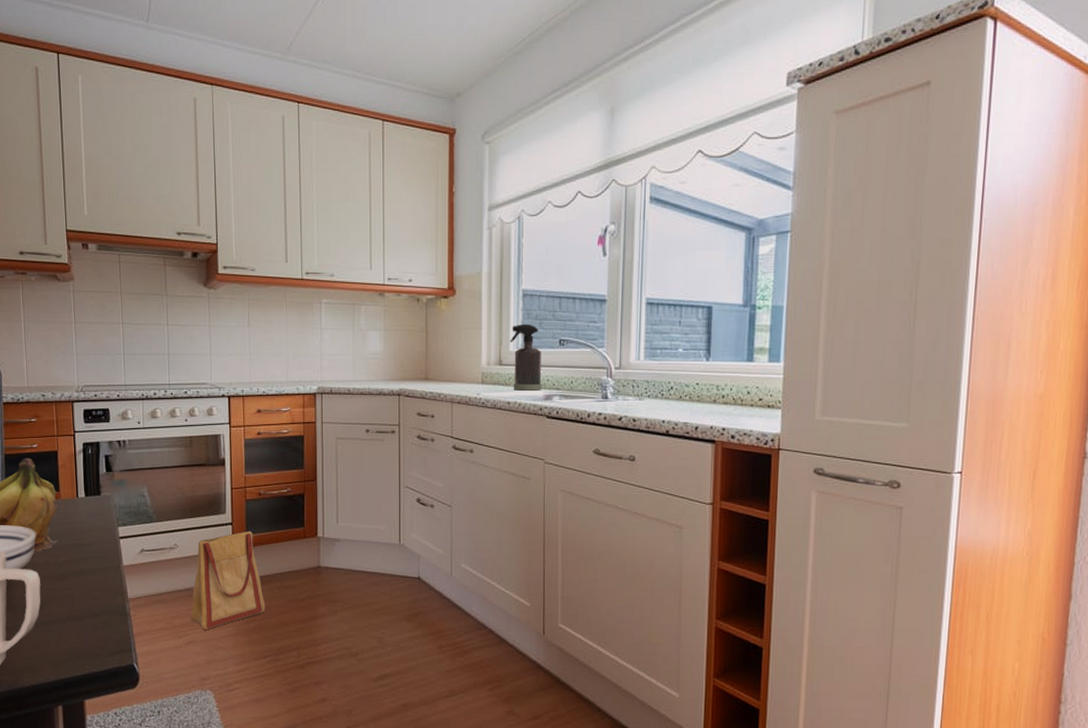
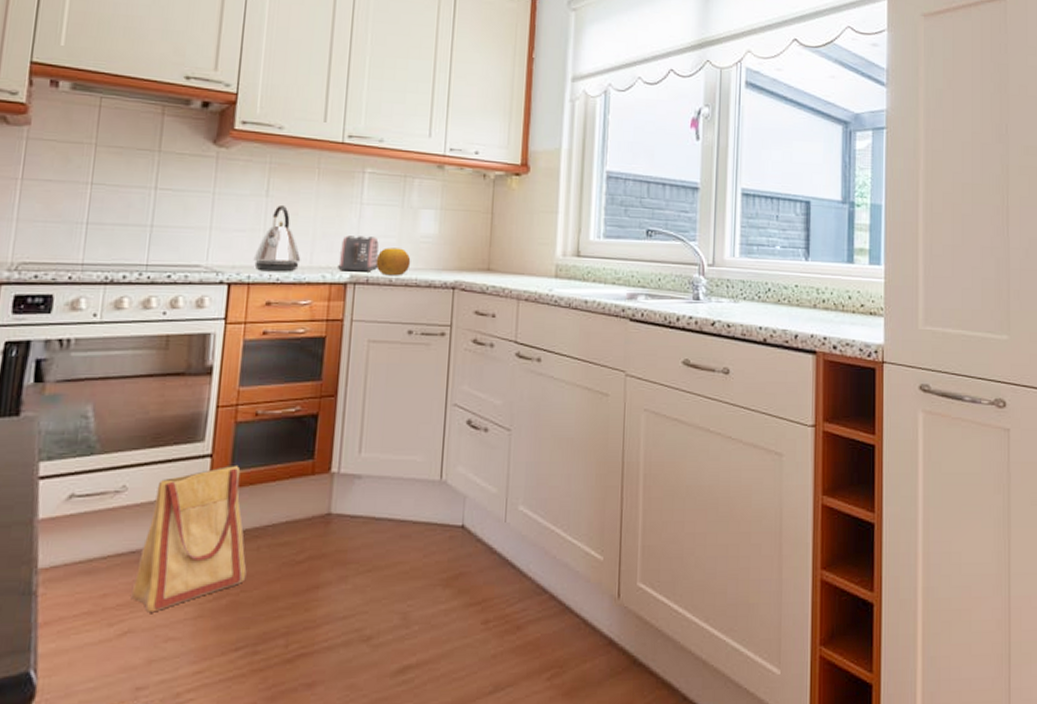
kettle: none [244,332,280,386] -> present [253,204,301,273]
toaster: none [308,355,339,384] -> present [338,236,379,272]
fruit: none [336,364,364,387] -> present [375,247,411,276]
spray bottle: present [510,324,542,391] -> none [590,209,626,288]

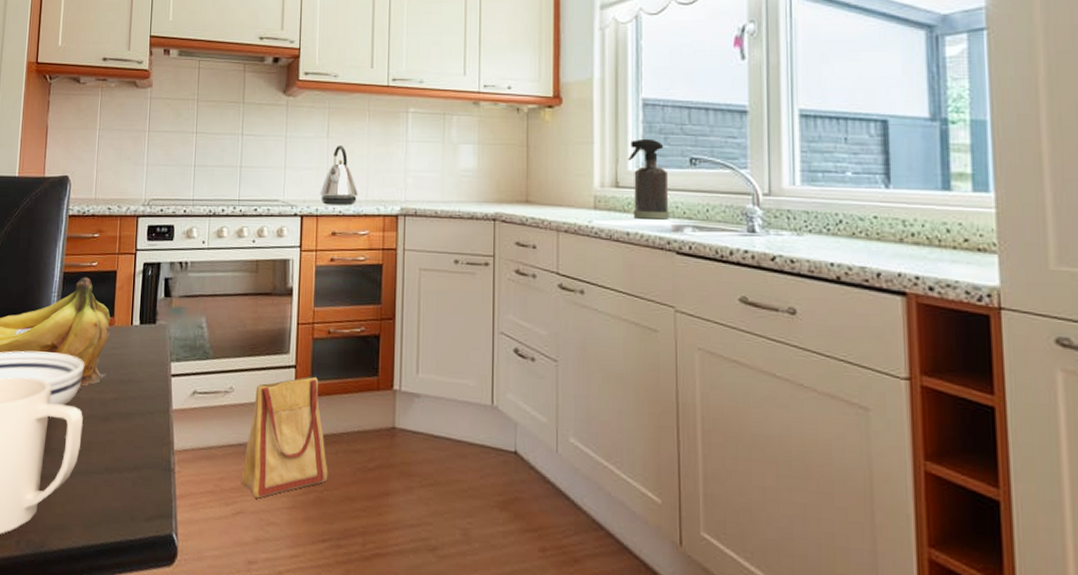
toaster: present [338,236,379,272] -> none [390,171,425,205]
fruit: present [375,247,411,276] -> none [422,182,454,208]
spray bottle: none [590,209,626,288] -> present [628,138,669,220]

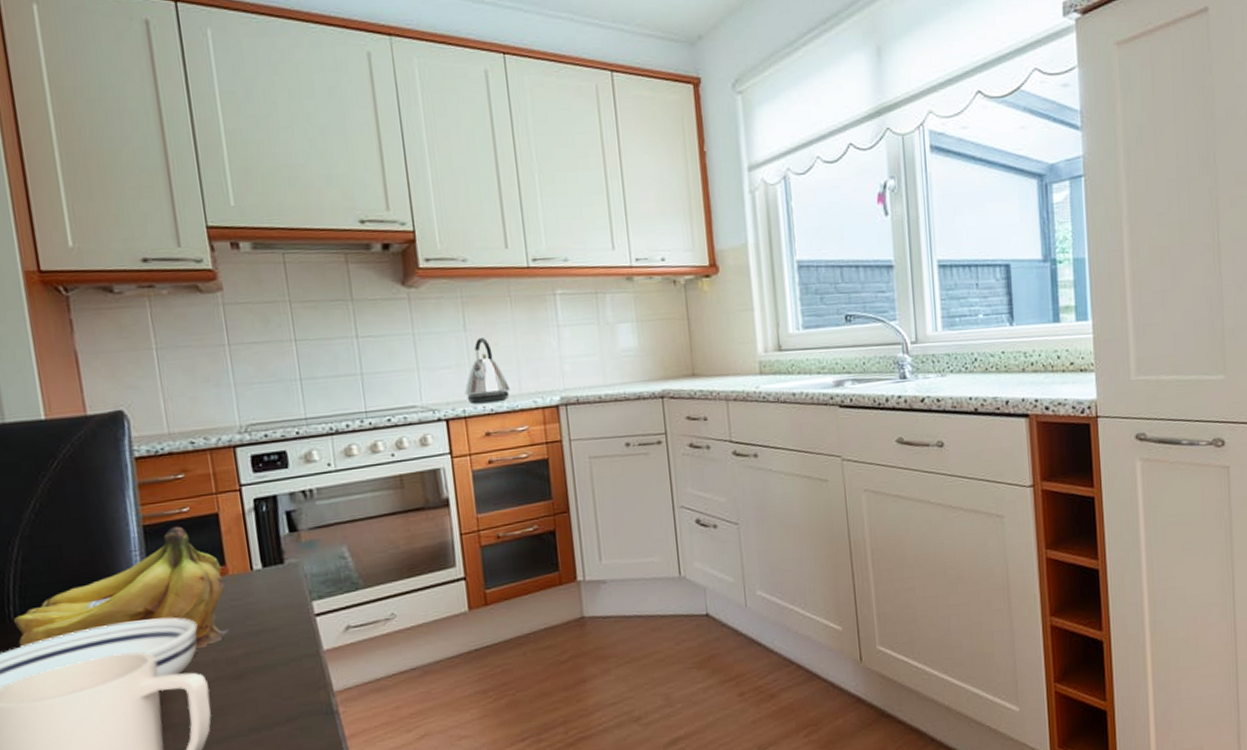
shopping bag: present [241,376,328,499] -> none [420,584,519,718]
spray bottle: present [628,138,669,220] -> none [788,300,831,379]

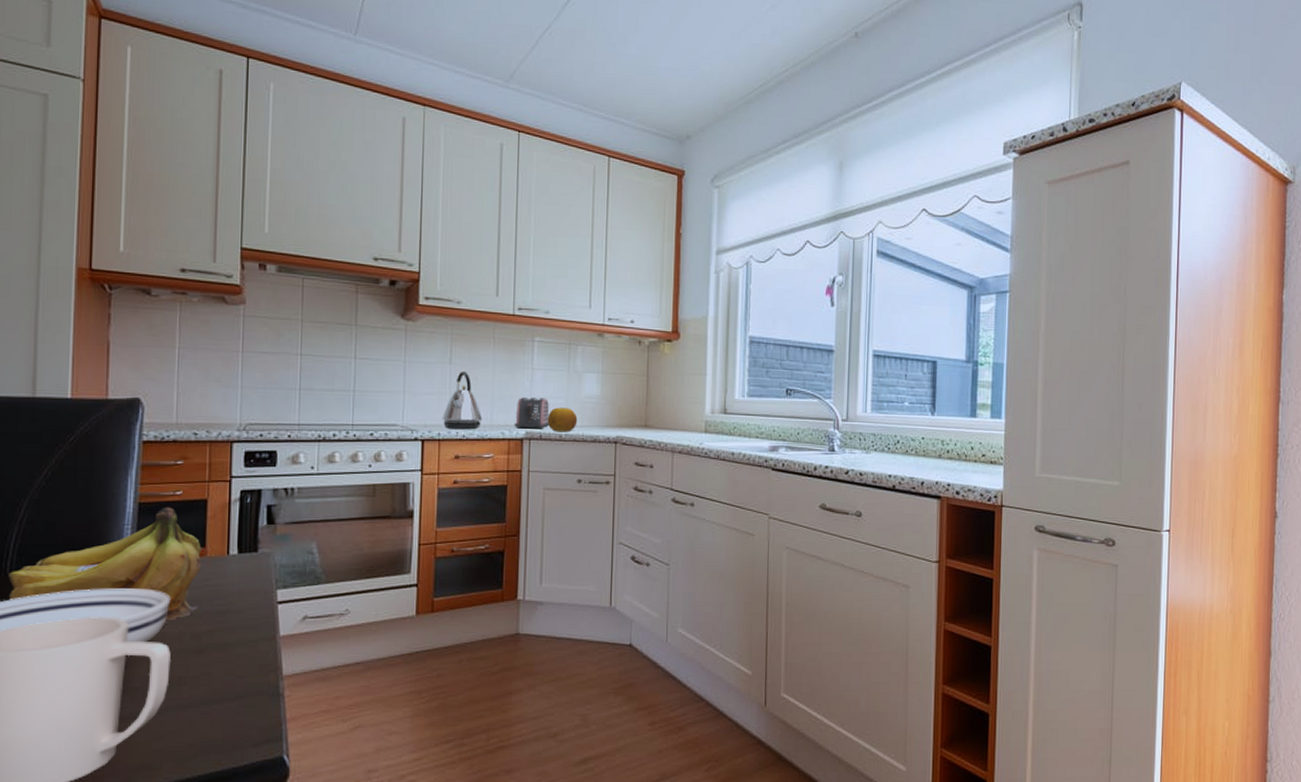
toaster: none [546,357,586,395] -> present [515,397,550,429]
fruit: none [582,365,617,394] -> present [547,407,578,432]

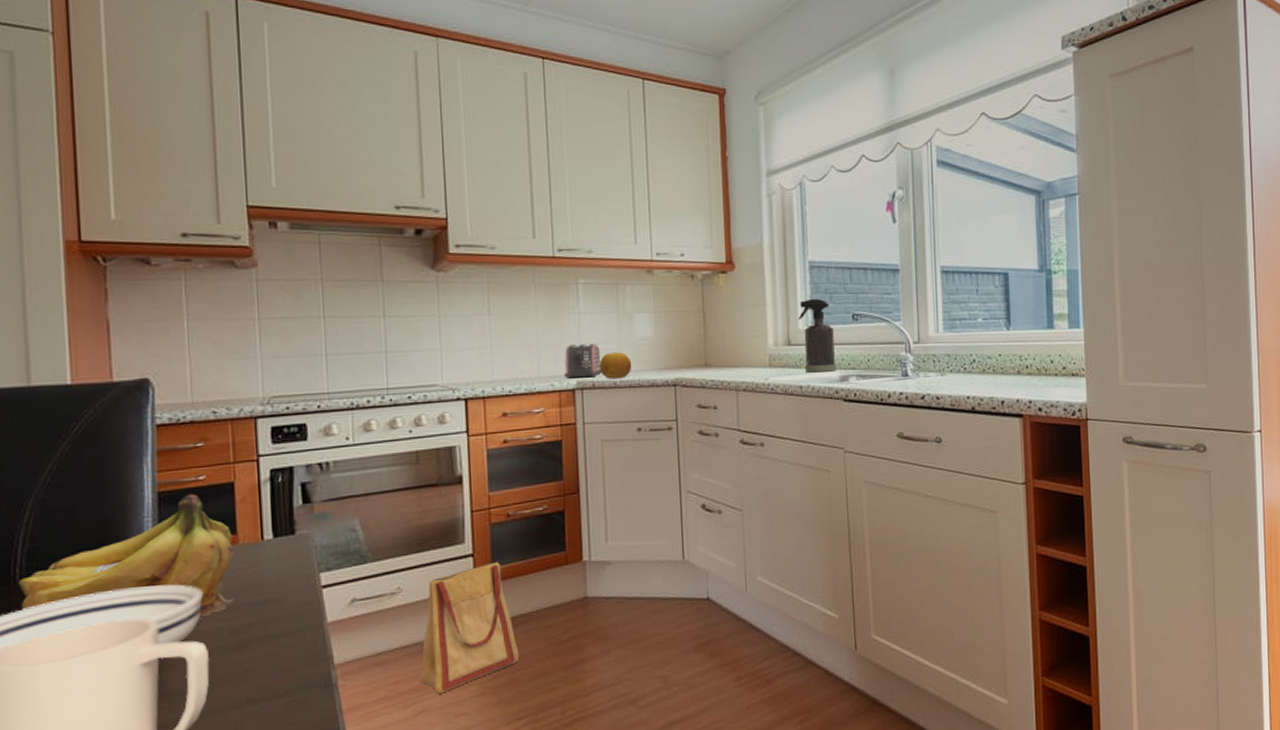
shopping bag: none [359,593,452,712] -> present [420,561,519,694]
kettle: present [442,370,483,430] -> none [485,321,529,385]
spray bottle: none [735,371,768,441] -> present [798,298,837,373]

